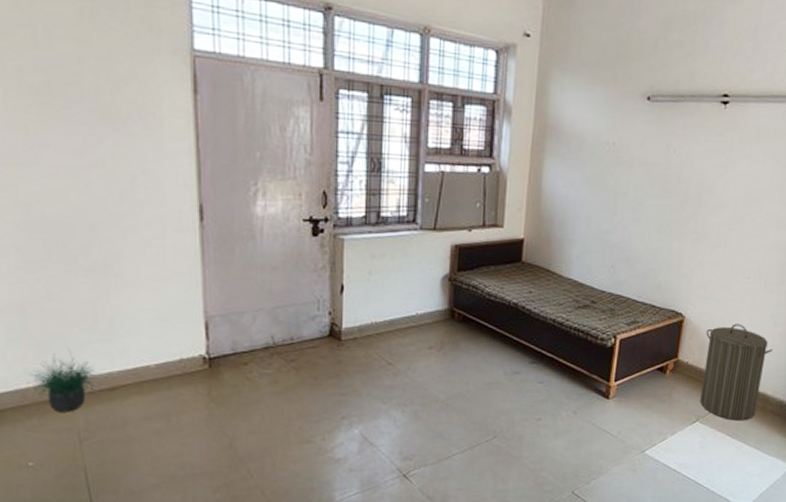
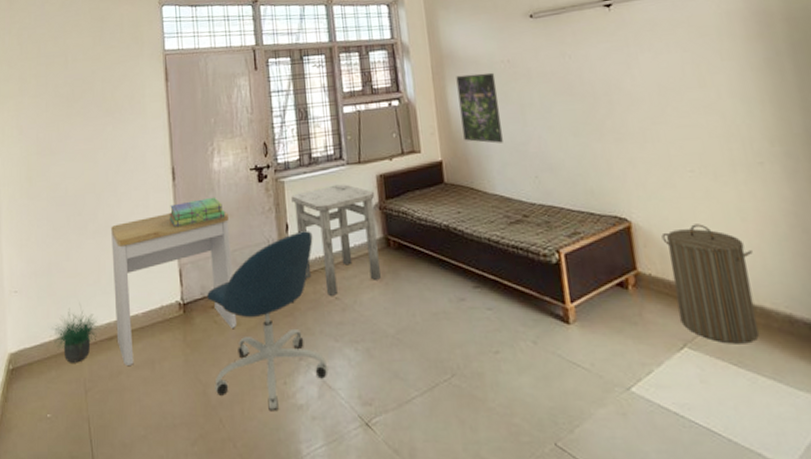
desk: none [112,258,274,417] -> present [111,212,237,365]
stack of books: none [194,246,268,276] -> present [169,197,226,228]
office chair: none [239,294,372,464] -> present [207,231,328,412]
side table: none [351,249,447,361] -> present [291,184,381,296]
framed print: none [551,150,597,229] -> present [456,72,503,144]

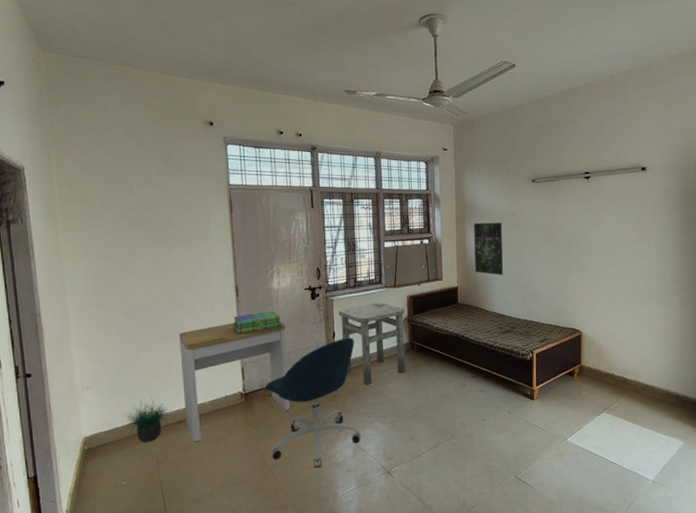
laundry hamper: present [661,224,759,344] -> none [600,334,652,409]

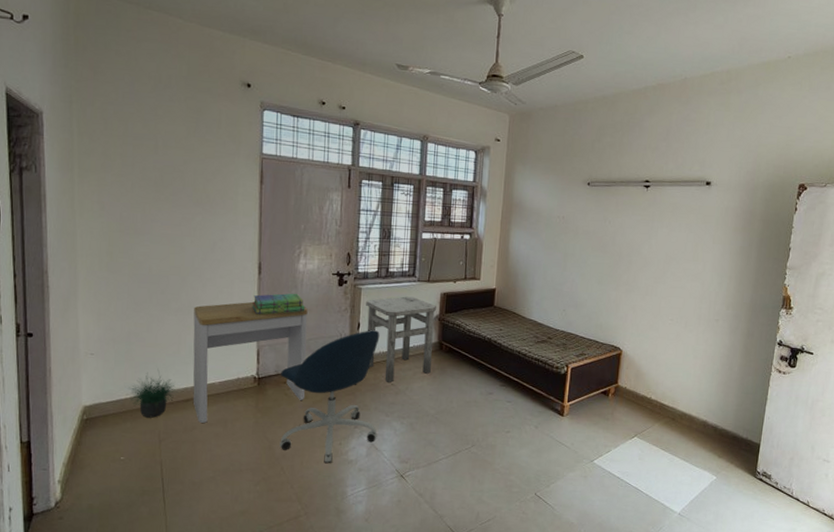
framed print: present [474,222,503,275] -> none [516,222,551,281]

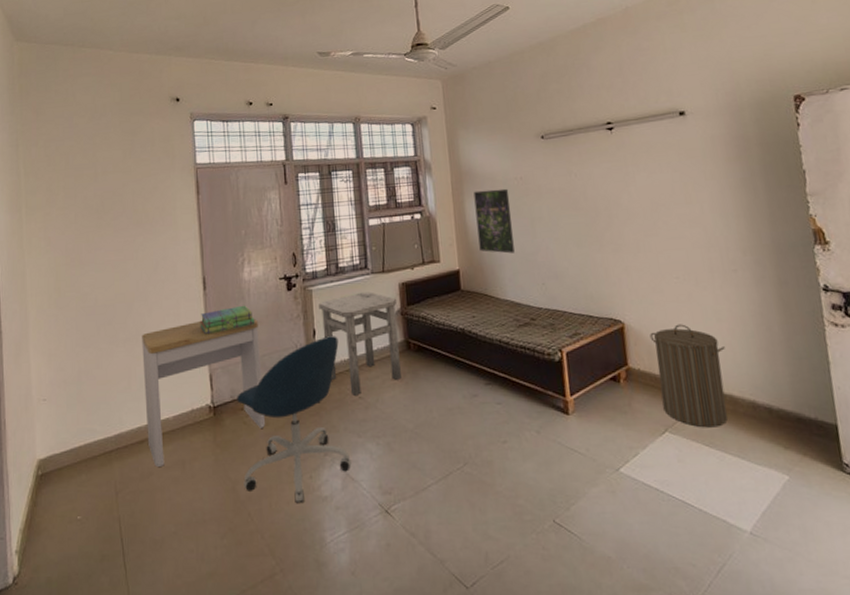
potted plant: present [129,370,178,418] -> none [82,410,132,467]
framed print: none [516,222,551,281] -> present [473,188,515,254]
laundry hamper: none [637,356,694,437] -> present [650,324,727,428]

